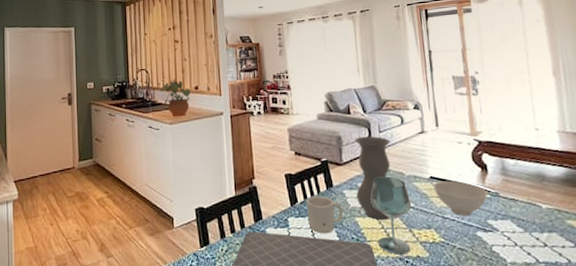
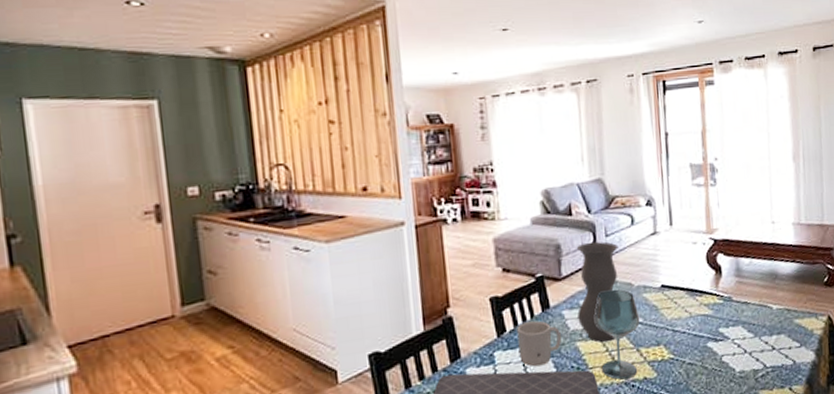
potted plant: present [161,78,191,117] -> none [310,176,357,232]
bowl: present [433,180,488,216] -> none [664,287,721,327]

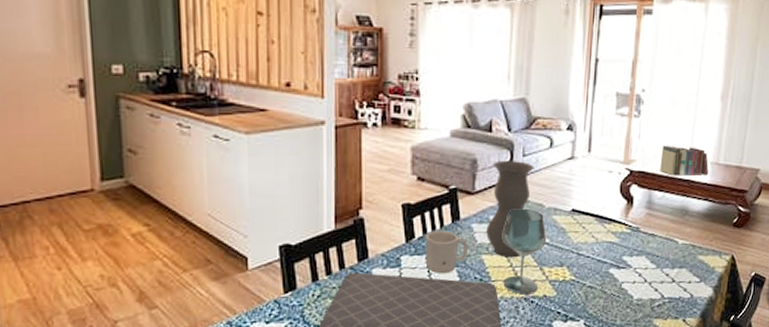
books: none [742,209,793,241] -> present [660,145,709,176]

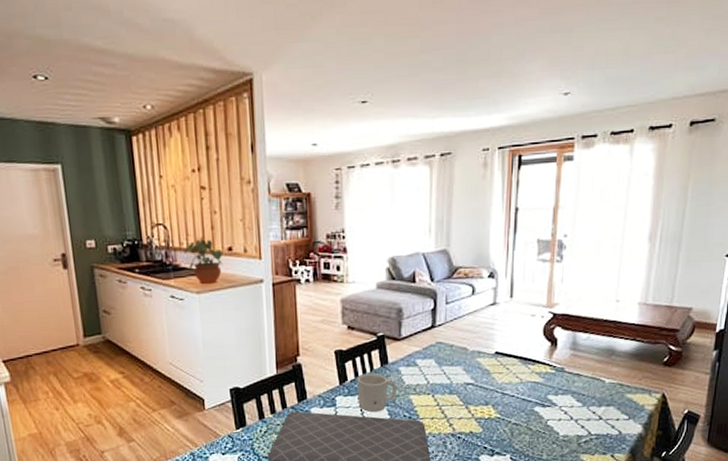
potted plant: none [233,68,279,124] -> present [184,236,223,285]
vase: present [486,160,534,258] -> none [413,308,457,398]
wine glass: present [502,208,547,295] -> none [428,352,472,431]
books: present [660,145,709,176] -> none [584,287,637,318]

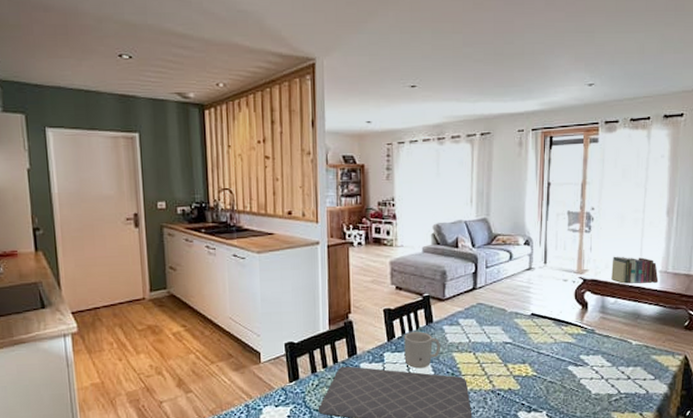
potted plant: present [184,236,223,285] -> none [247,201,283,245]
books: none [584,287,637,318] -> present [611,256,659,284]

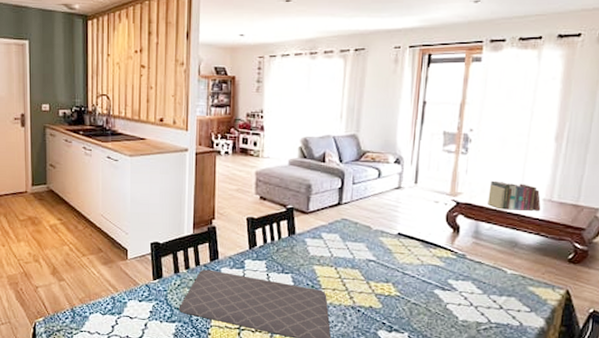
mug: present [404,332,440,369] -> none [265,242,302,278]

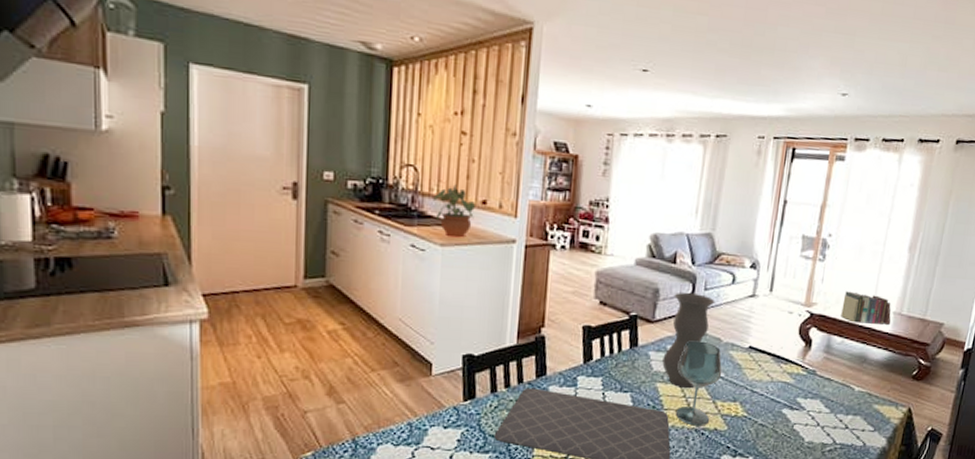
potted plant: none [122,107,154,150] -> present [433,184,475,238]
vase: none [318,186,363,271] -> present [662,292,715,389]
wine glass: none [332,228,374,304] -> present [675,340,722,426]

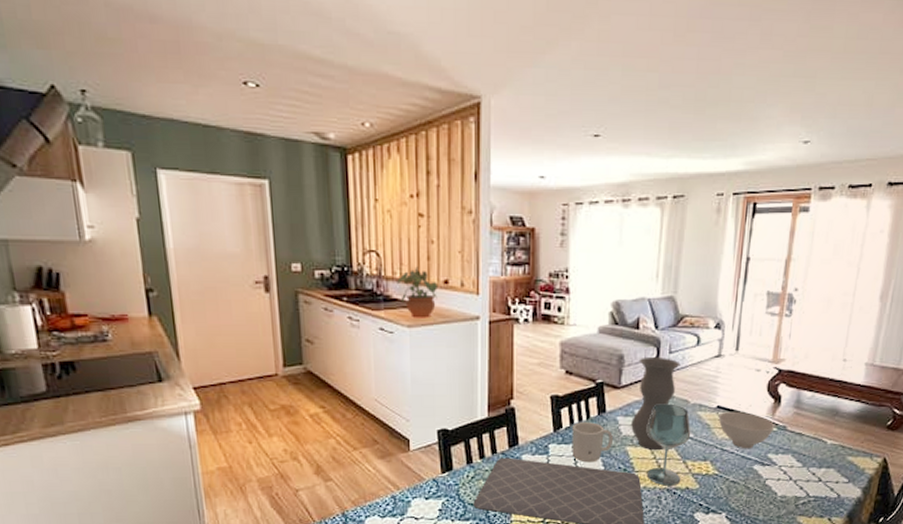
mug: none [600,355,644,398] -> present [572,422,613,463]
bowl: none [749,352,805,392] -> present [718,411,775,449]
books: present [841,291,891,325] -> none [810,345,863,376]

